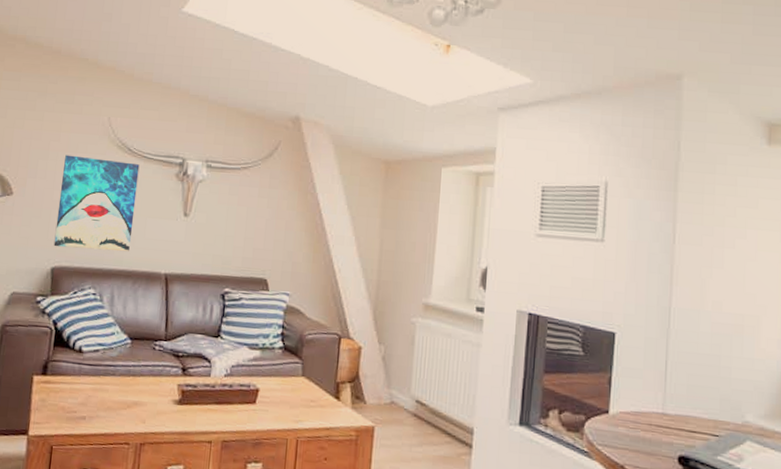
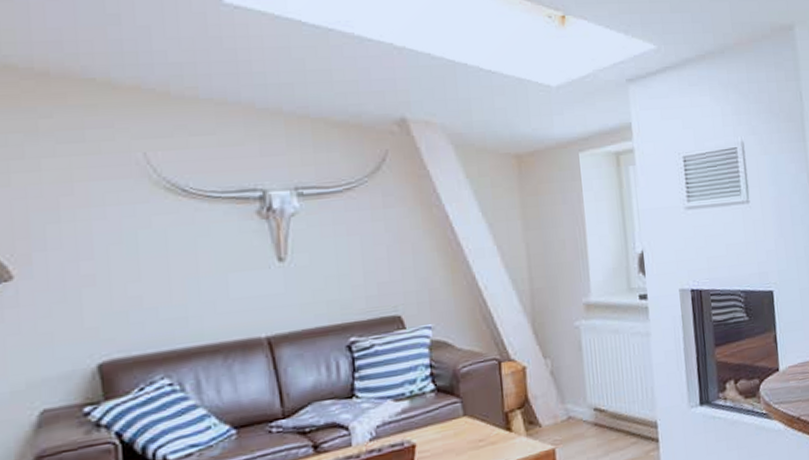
wall art: present [53,155,140,252] -> none [87,207,210,336]

